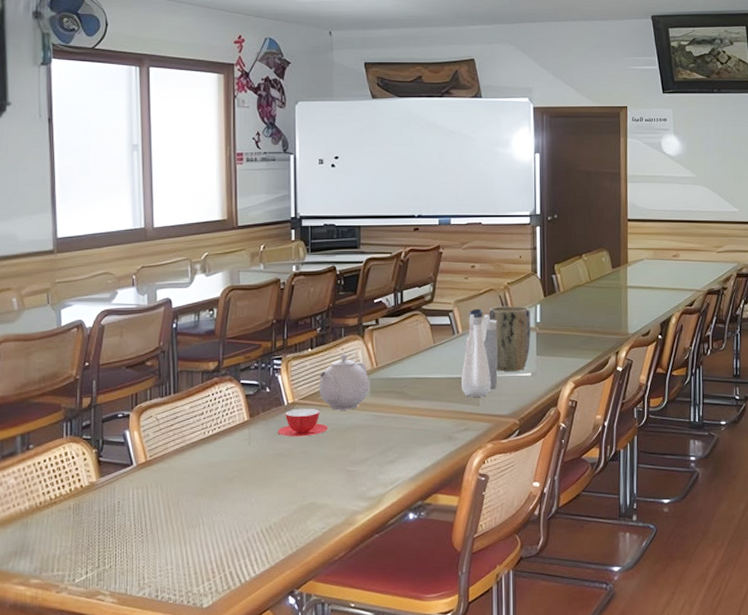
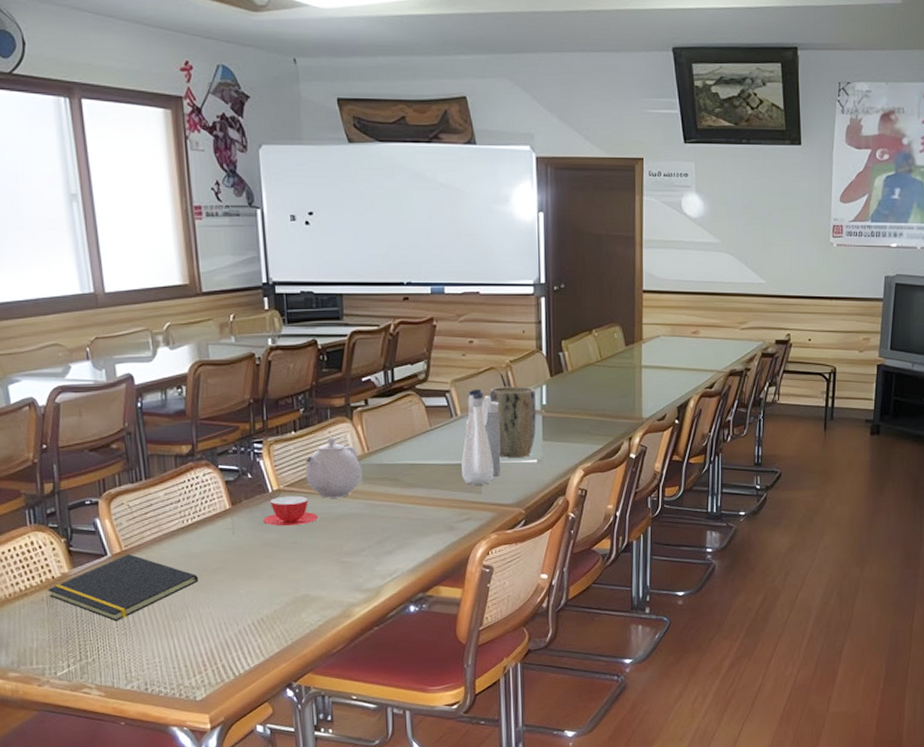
notepad: none [76,464,214,529] -> present [48,554,199,622]

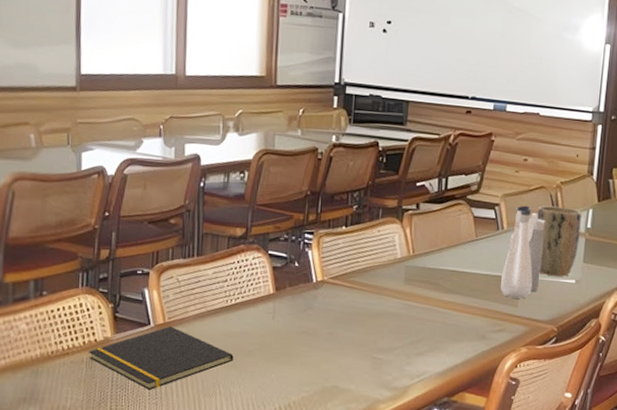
teacup: present [263,495,318,526] -> none [304,287,357,318]
teapot: present [305,436,362,498] -> none [349,235,405,296]

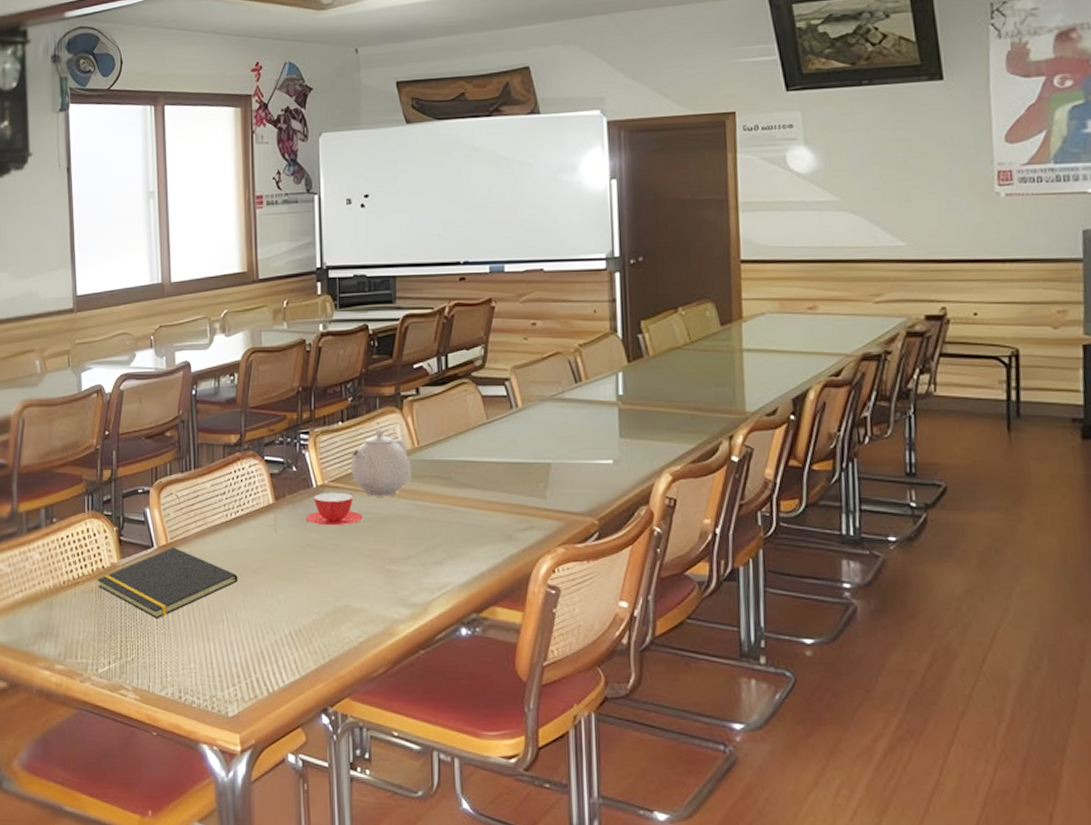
teacup: none [304,287,357,318] -> present [306,492,363,526]
teapot: none [349,235,405,296] -> present [351,428,411,497]
water bottle: present [500,205,545,299] -> none [521,376,570,488]
plant pot: present [537,205,582,277] -> none [555,373,611,457]

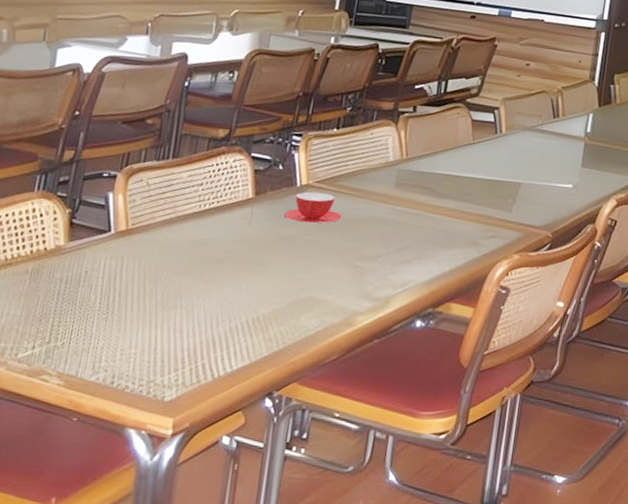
notepad: present [98,547,238,619] -> none [36,233,201,304]
teapot: present [351,428,411,497] -> none [337,138,396,200]

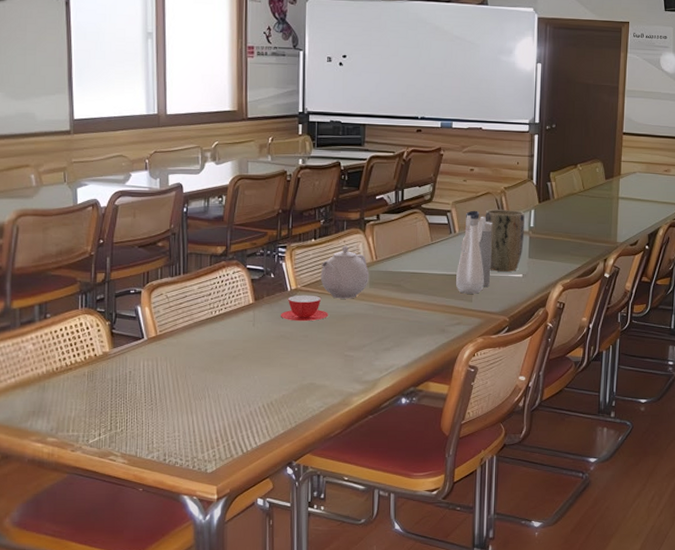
teapot: none [337,138,396,200] -> present [320,245,370,299]
water bottle: none [495,109,545,204] -> present [455,210,492,294]
plant pot: none [536,110,582,181] -> present [485,209,525,272]

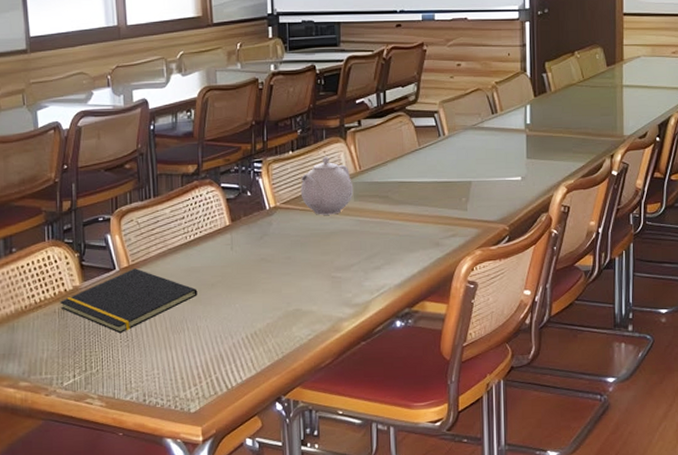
notepad: none [90,339,220,398] -> present [60,268,198,334]
teacup: present [281,295,328,322] -> none [260,212,311,242]
water bottle: present [455,210,492,294] -> none [447,109,486,202]
plant pot: present [485,209,525,272] -> none [476,106,520,175]

